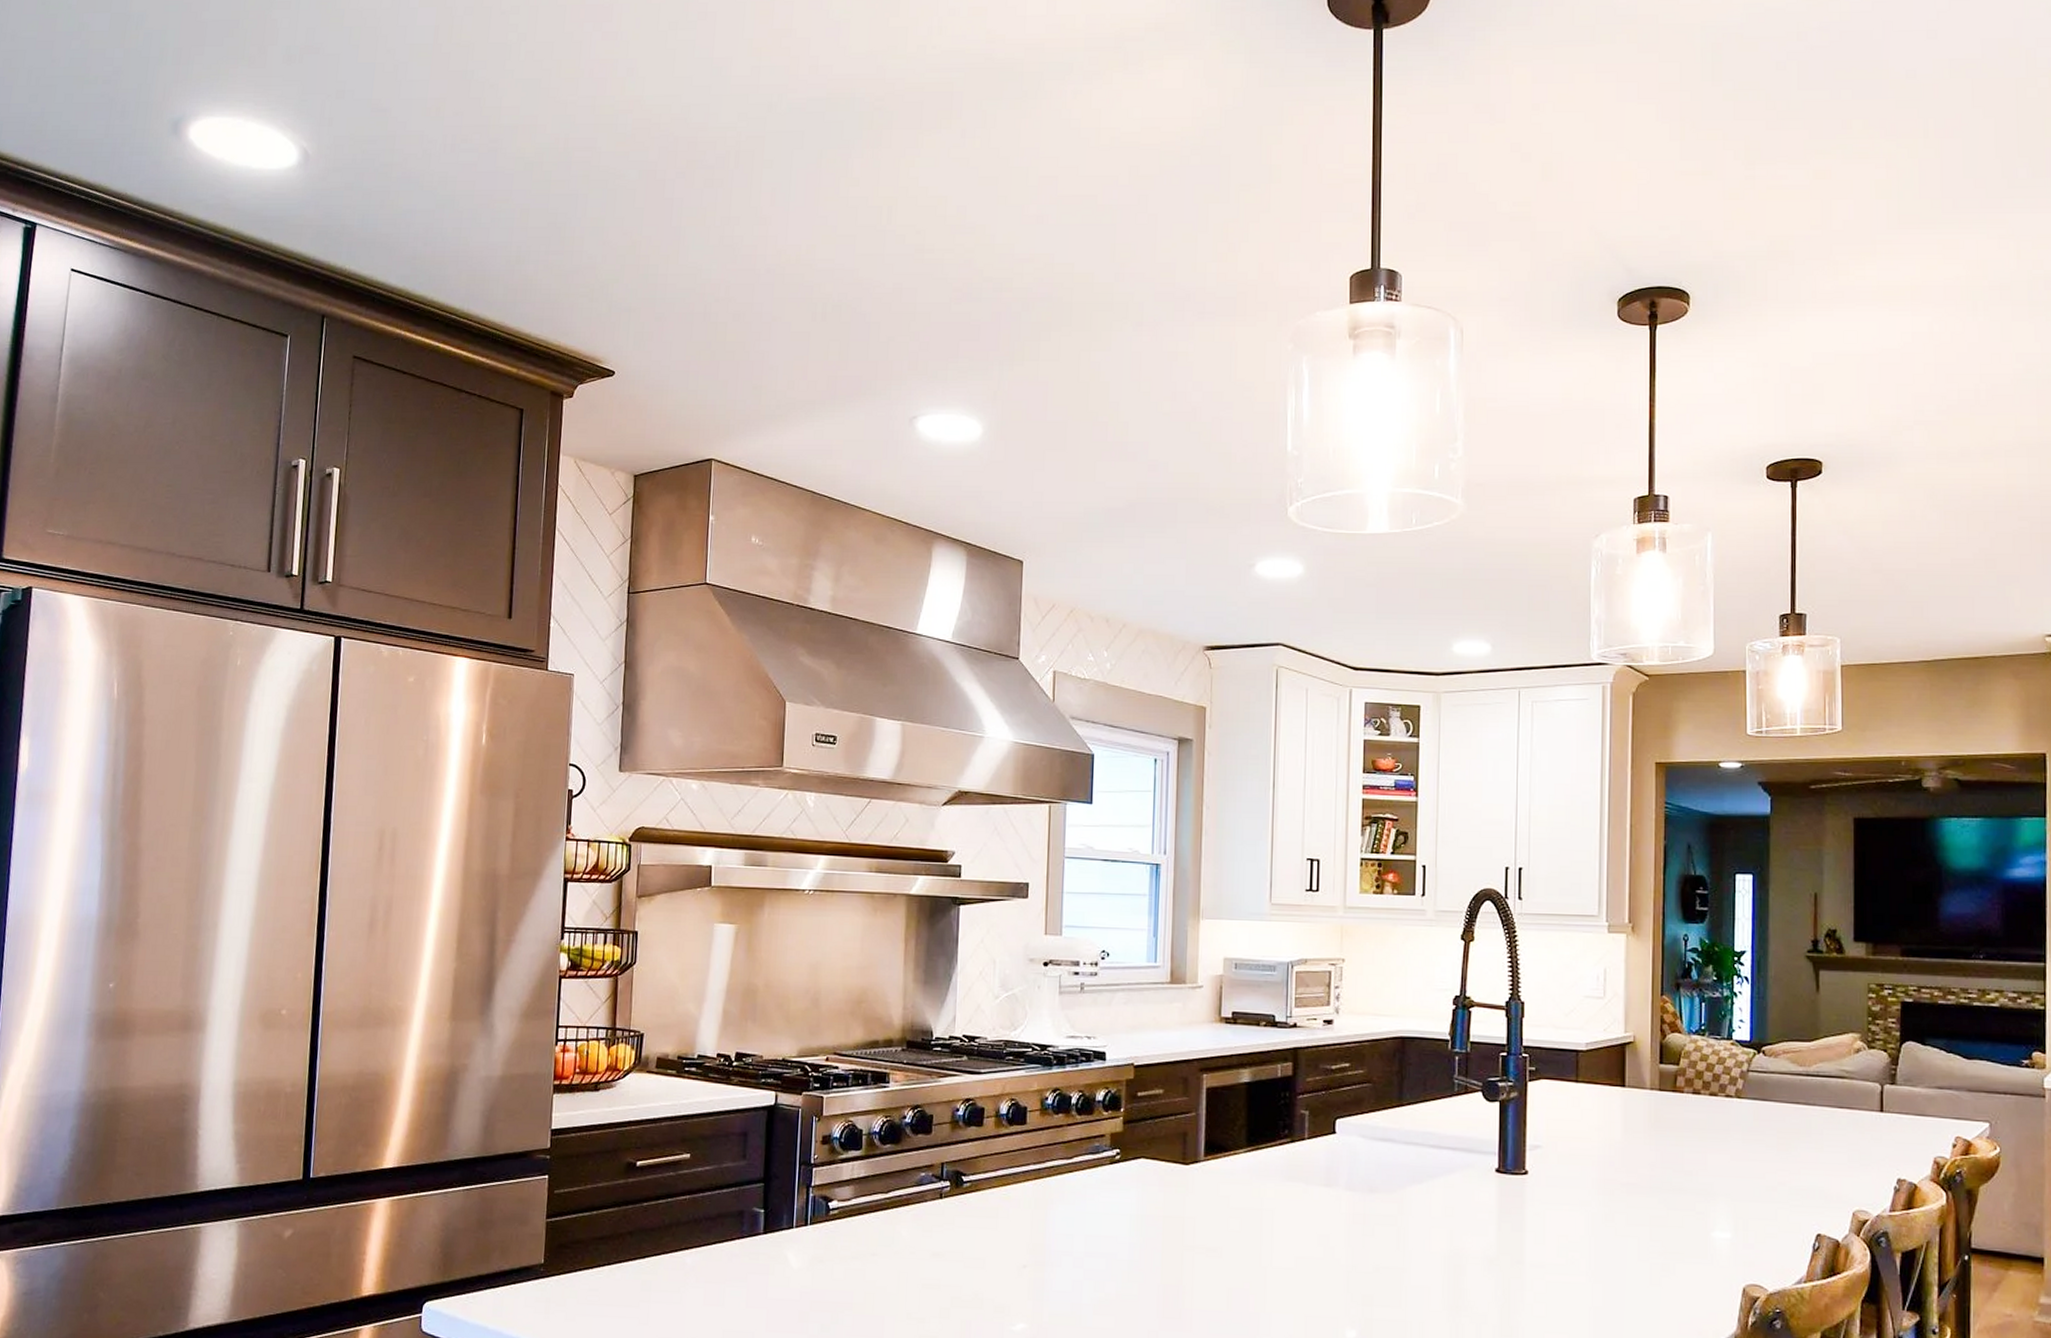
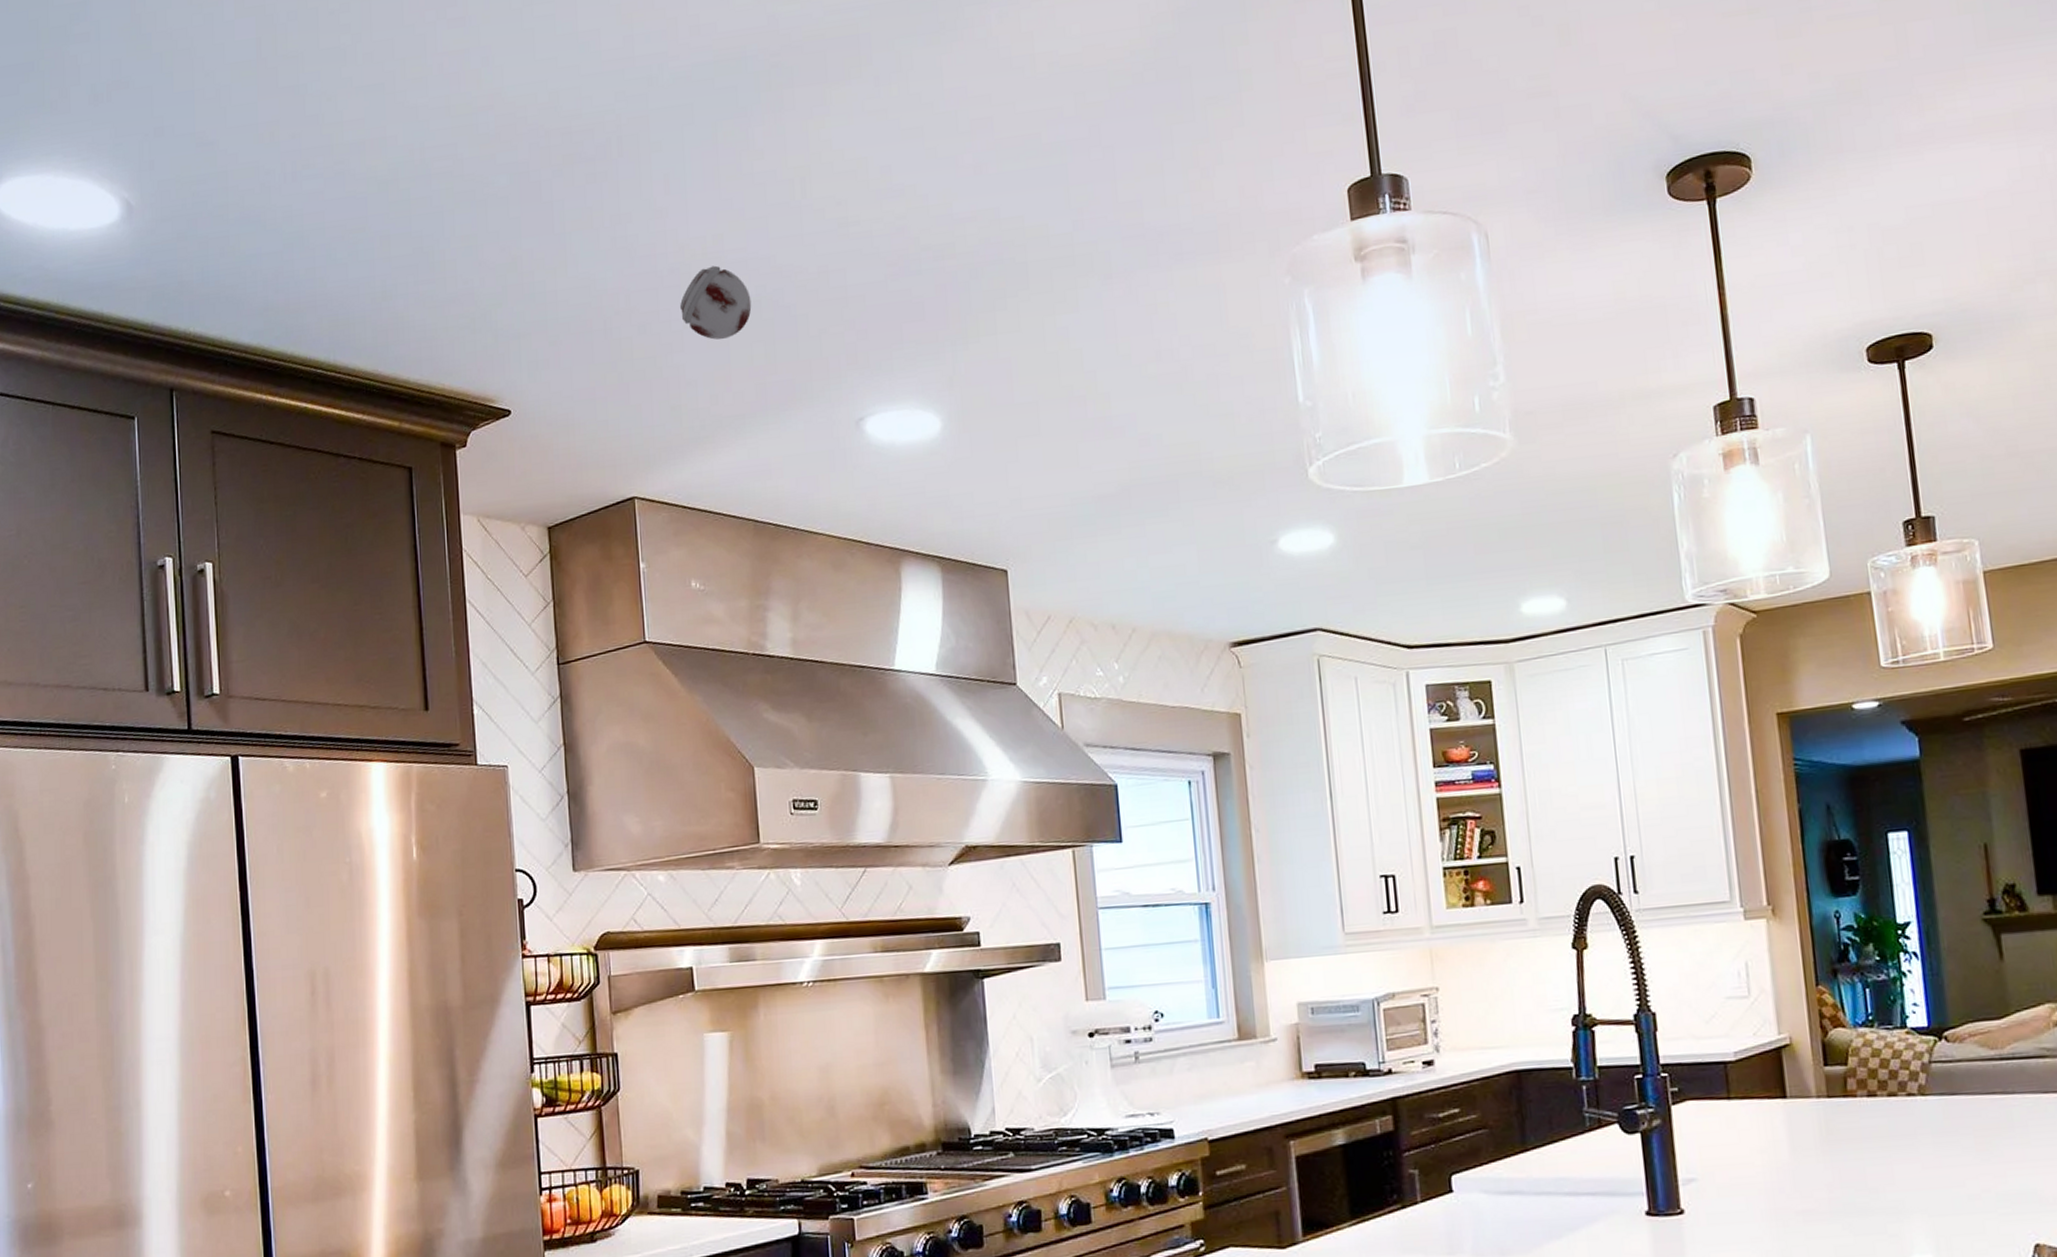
smoke detector: none [771,271,833,335] -> present [680,265,752,340]

